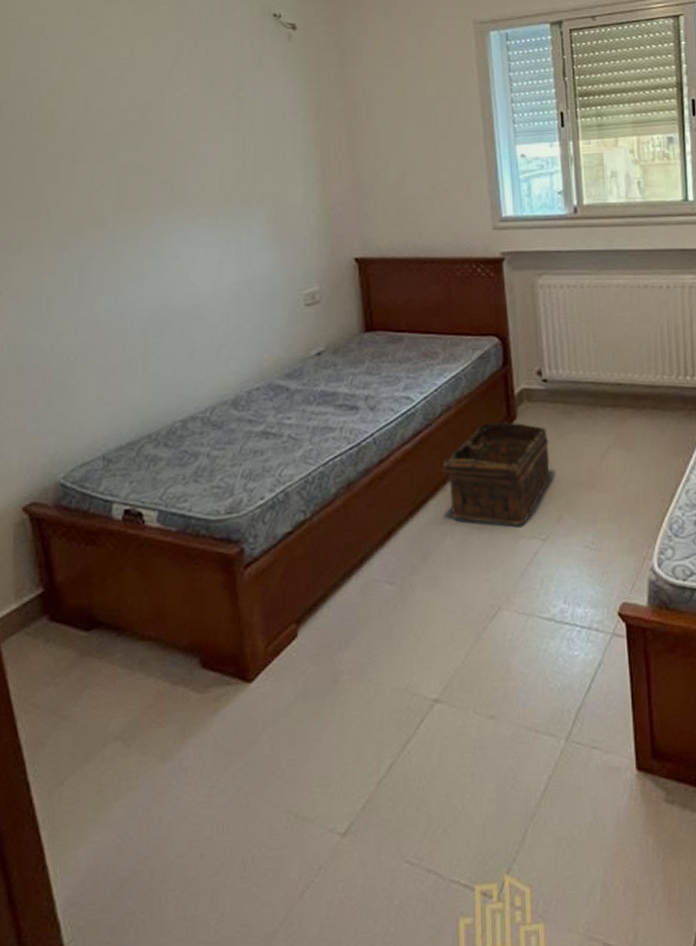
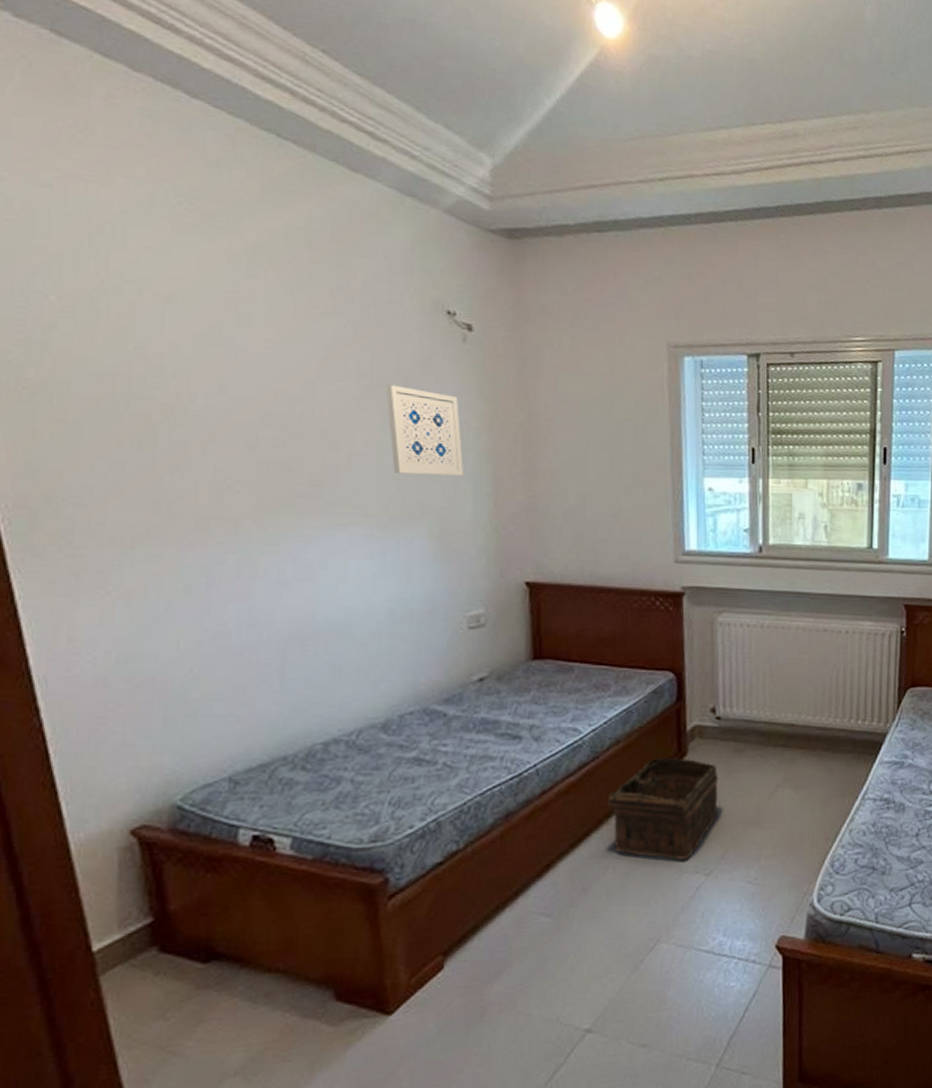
wall art: none [223,86,295,166] -> present [386,384,464,477]

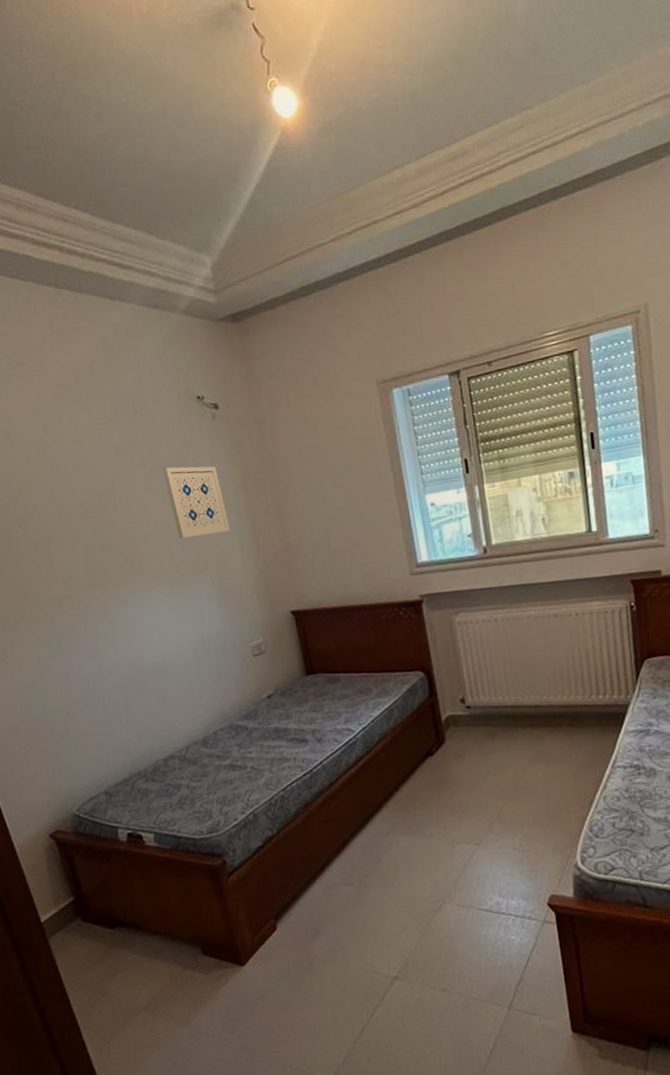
basket: present [593,758,719,860] -> none [371,745,479,833]

